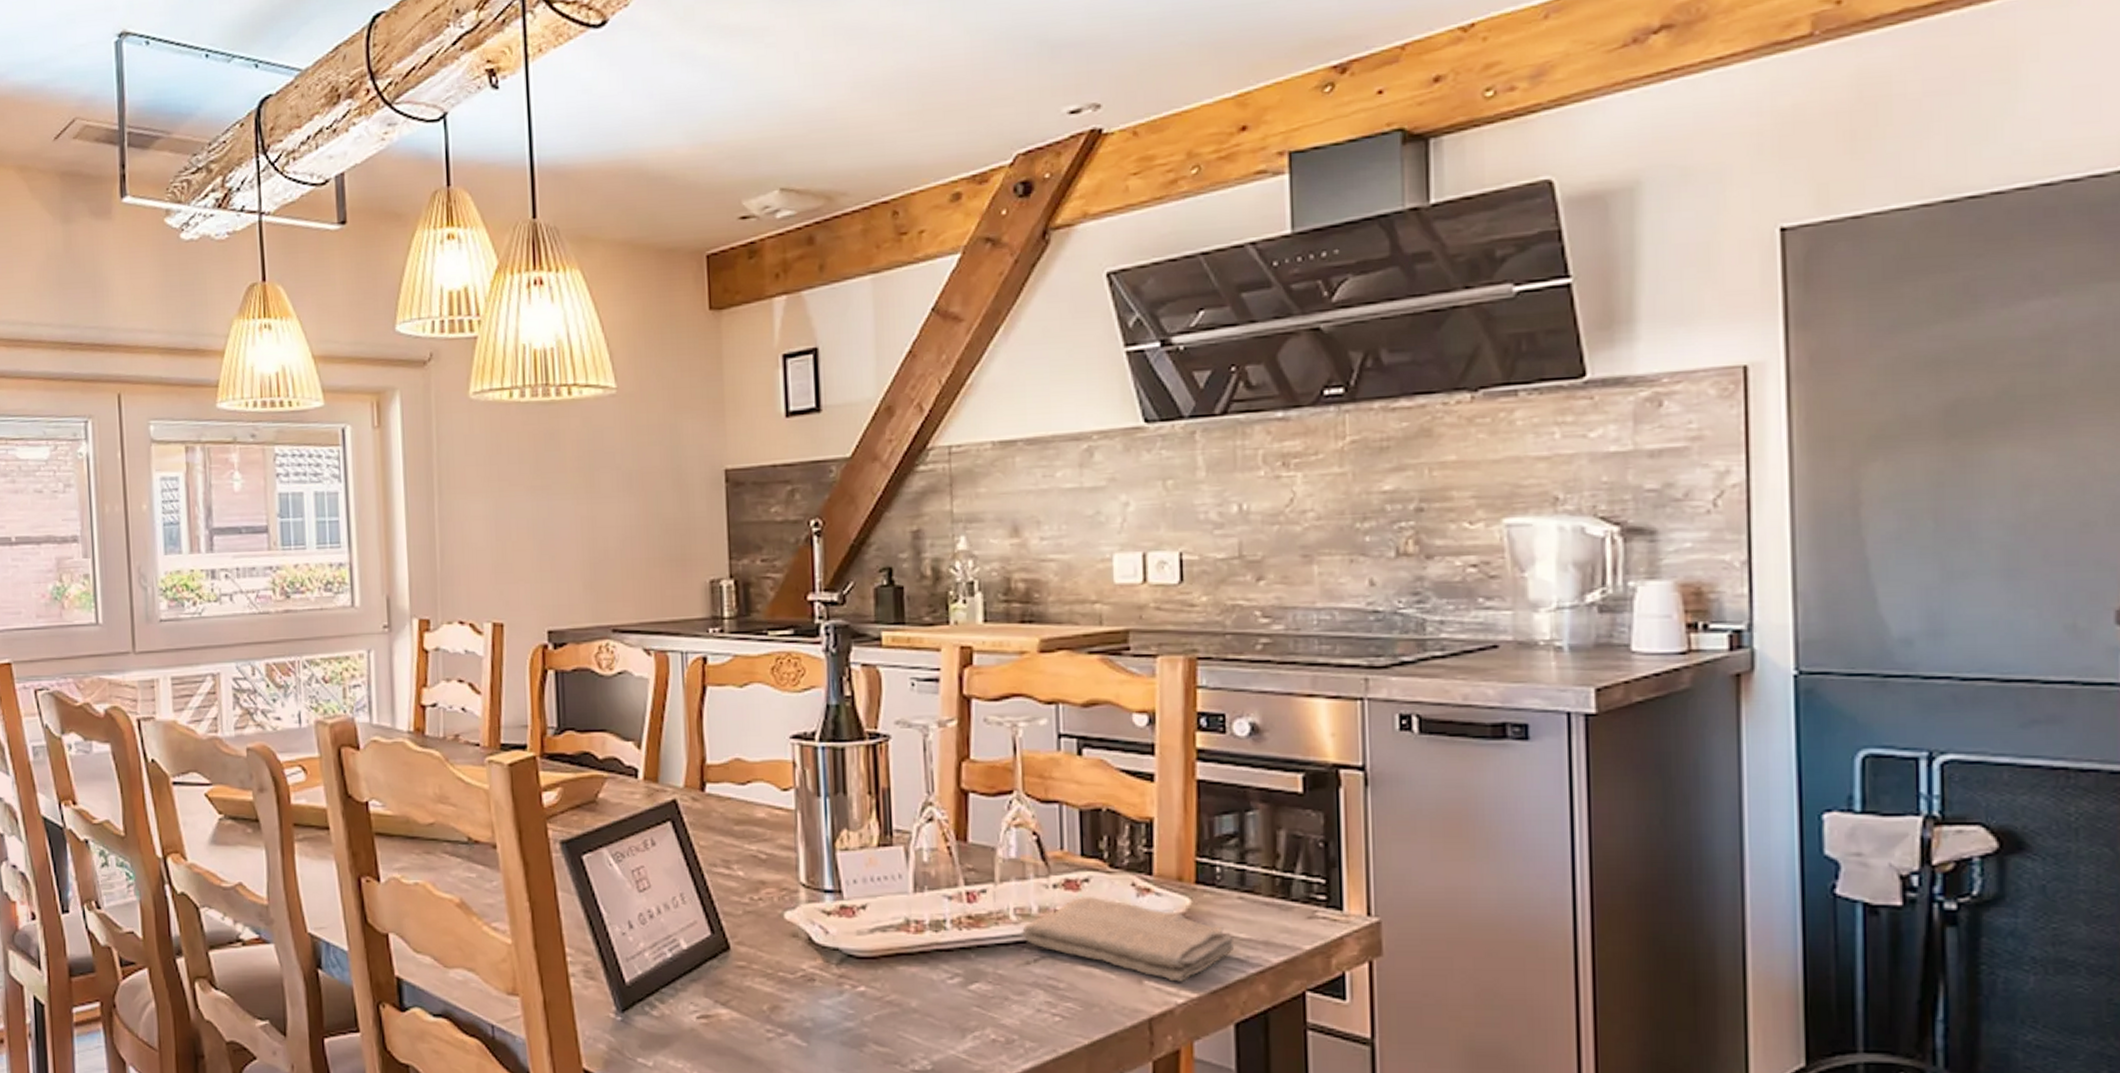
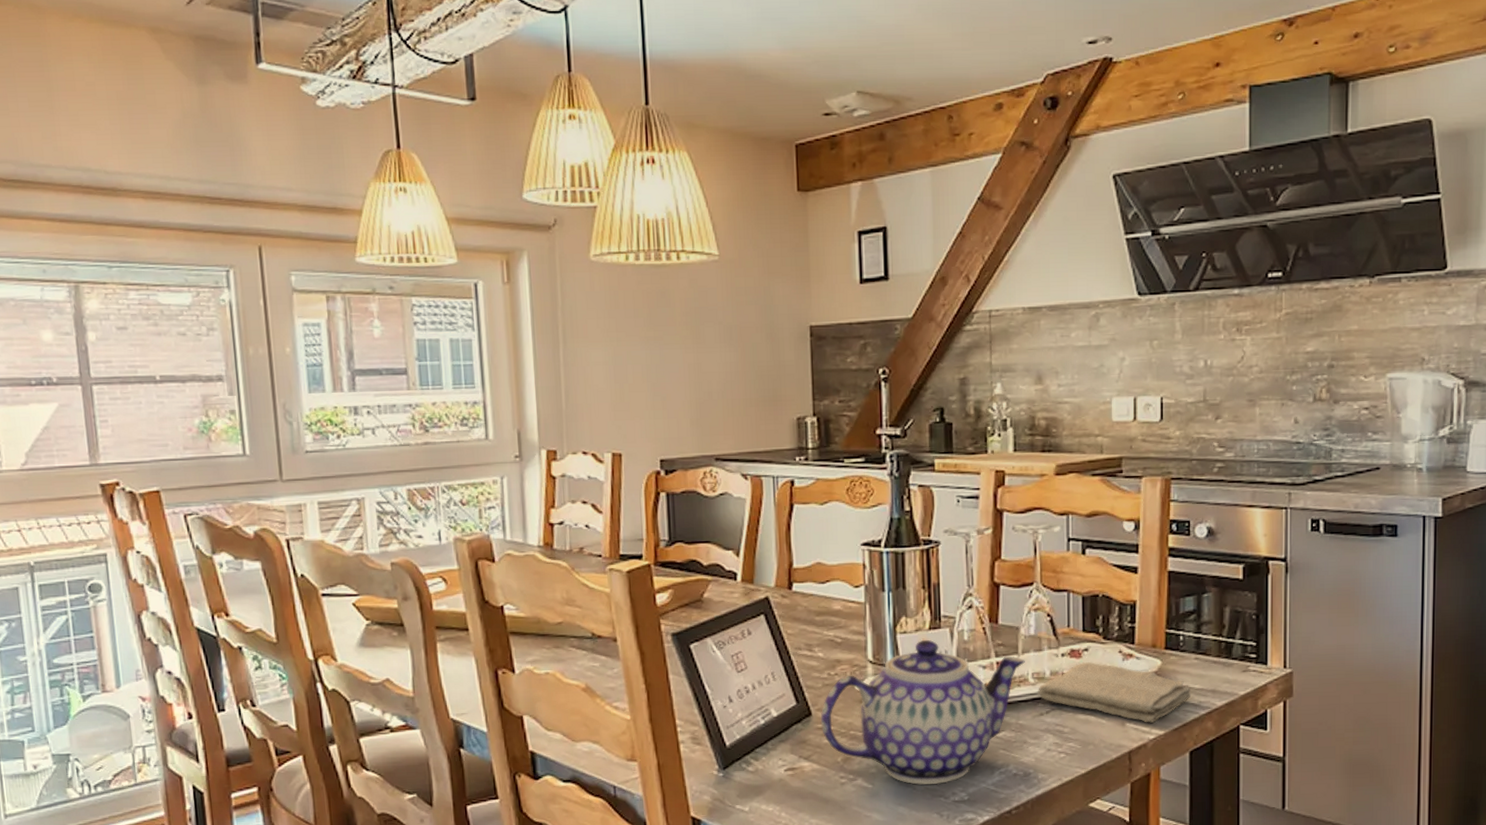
teapot: none [741,859,1004,1048] -> present [820,639,1025,785]

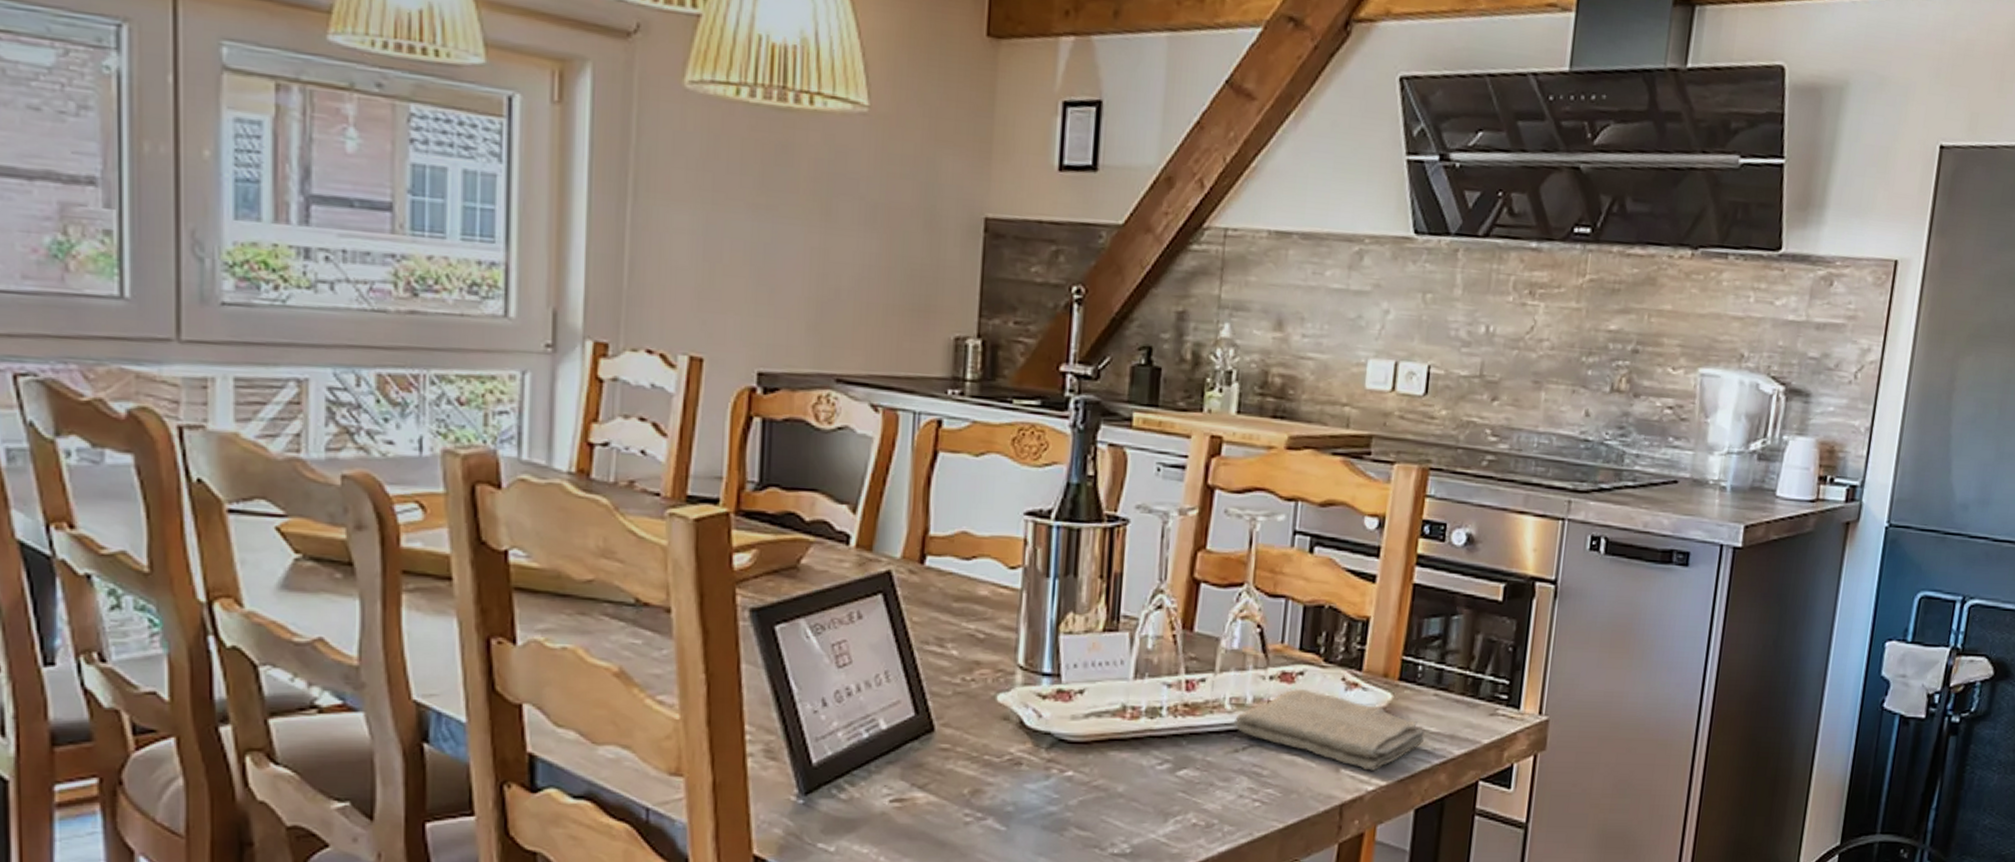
teapot: present [820,639,1025,785] -> none [945,644,1223,832]

